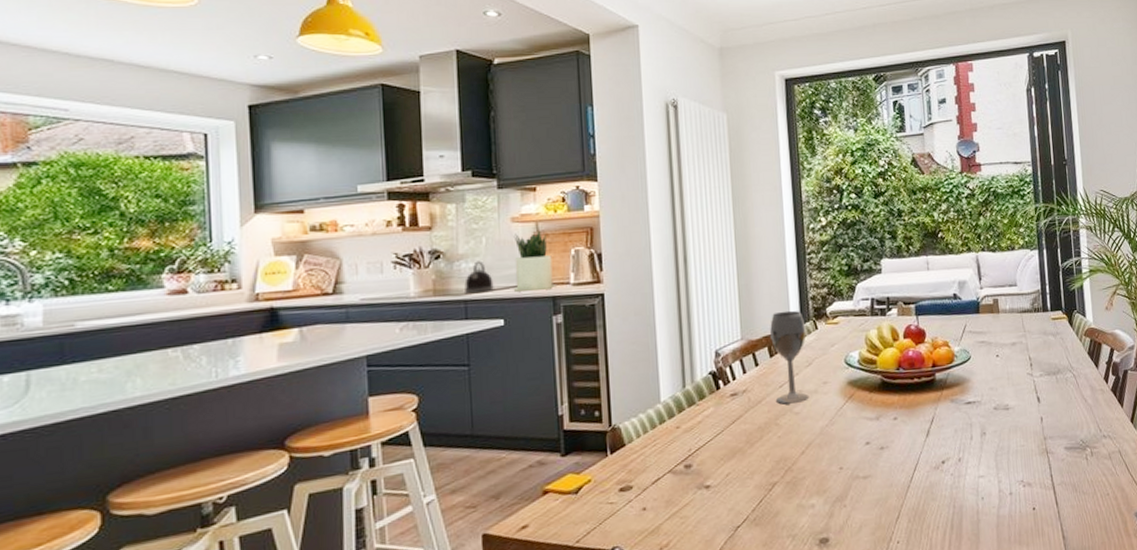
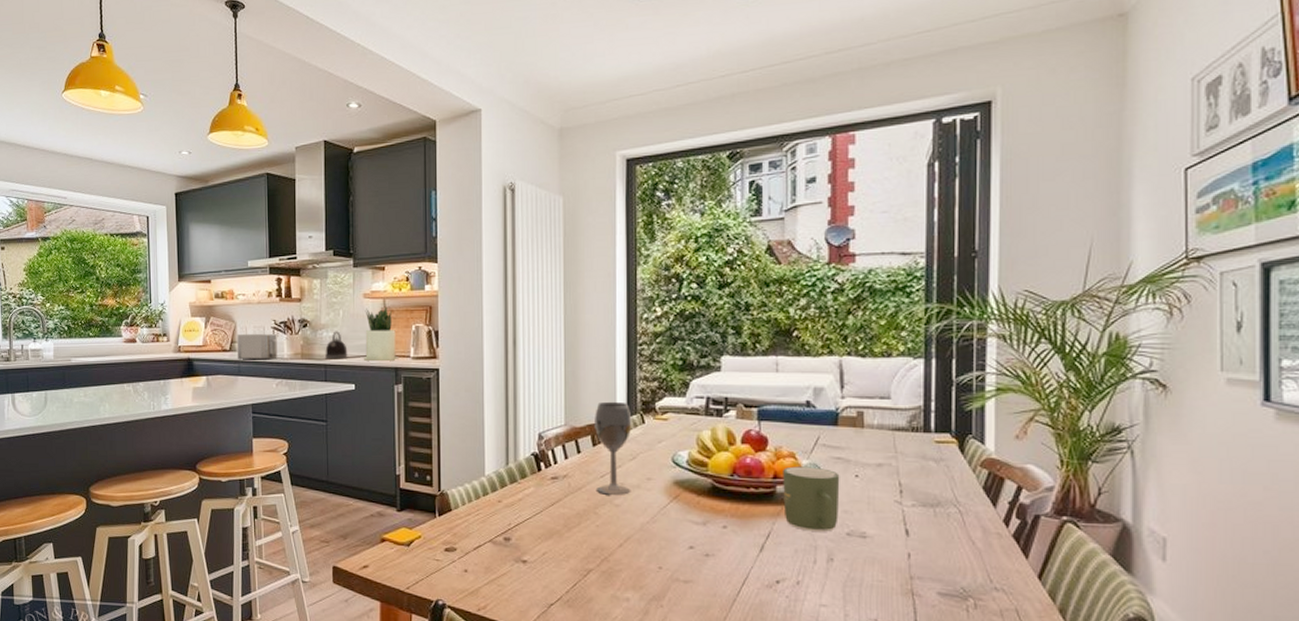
toaster: none [342,269,401,304] -> present [236,333,277,360]
mug: none [940,352,987,411] -> present [783,466,840,532]

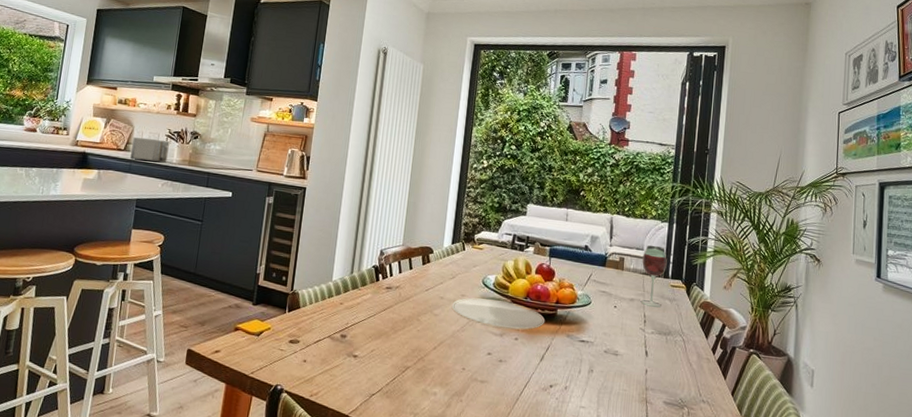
kettle: present [325,331,348,360] -> none [210,145,230,170]
planter: present [363,307,399,362] -> none [242,130,274,177]
wine glass: present [595,401,632,495] -> none [421,230,456,307]
plate: none [636,480,761,516] -> present [451,297,546,330]
mug: present [783,466,840,532] -> none [561,295,604,349]
wineglass: none [890,390,926,473] -> present [640,245,667,309]

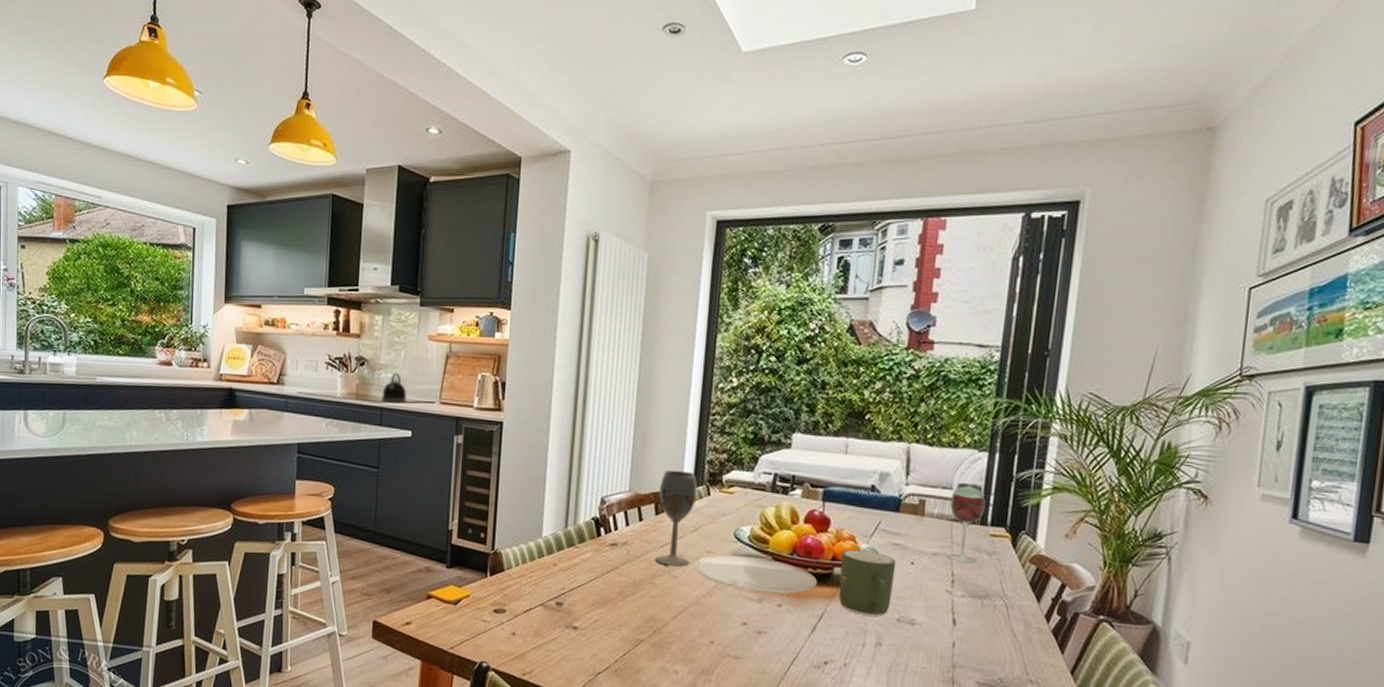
toaster: present [129,136,170,163] -> none [284,366,331,397]
kettle: none [210,145,230,170] -> present [382,372,407,403]
wine glass: none [421,230,456,307] -> present [655,470,698,567]
mug: none [561,295,604,349] -> present [838,549,896,617]

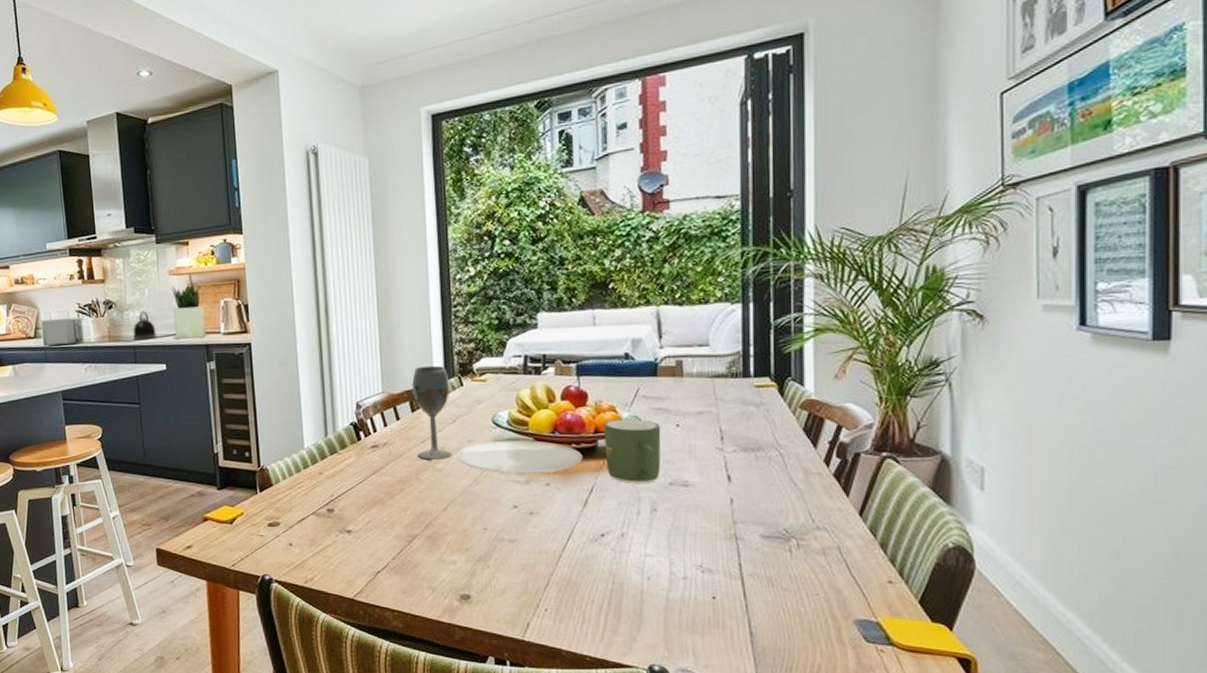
toaster: none [284,366,331,397] -> present [40,317,84,347]
planter: none [422,351,461,411] -> present [171,283,209,341]
wineglass: present [947,482,986,565] -> none [709,336,746,419]

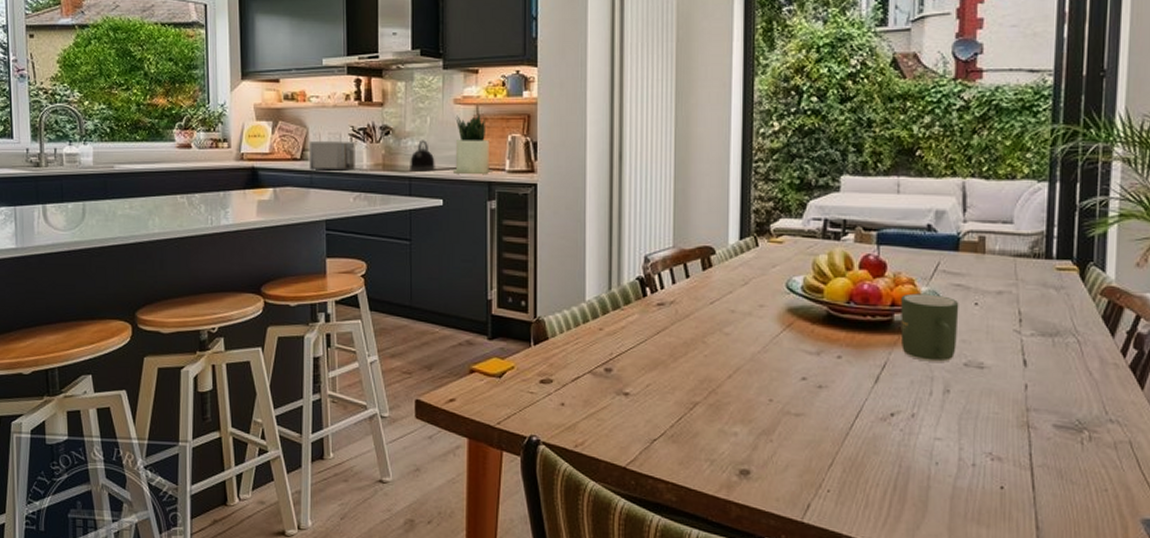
wine glass: present [412,365,453,460] -> none [705,222,745,323]
plate: present [457,439,584,475] -> none [747,307,878,346]

